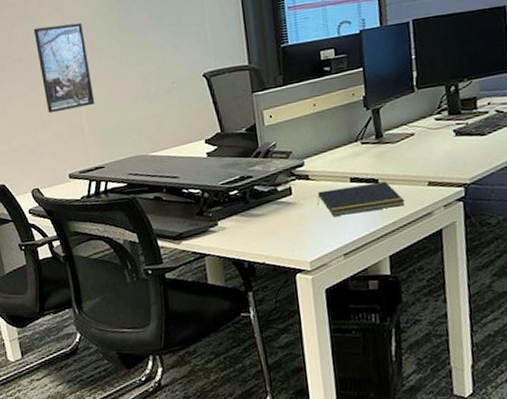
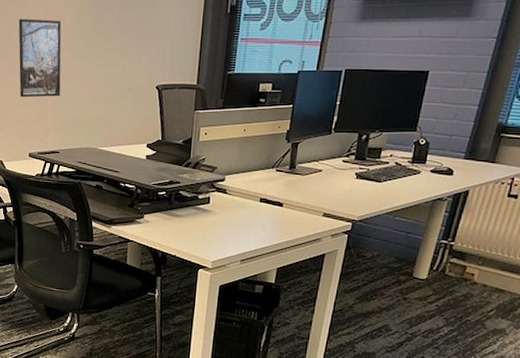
notepad: present [317,181,405,216] -> none [228,205,300,229]

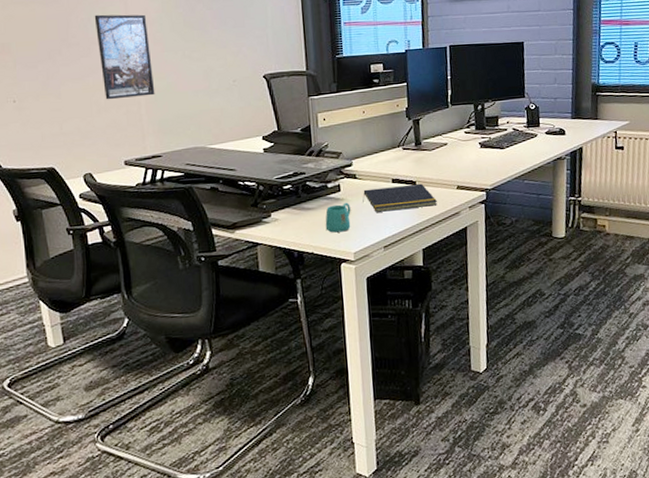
mug: none [190,214,216,241] -> present [325,202,351,233]
notepad: none [228,205,300,229] -> present [362,183,437,212]

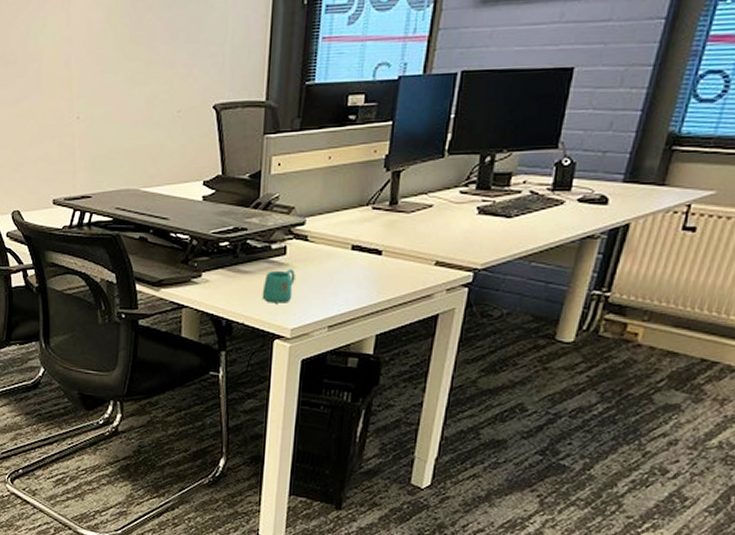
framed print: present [94,14,155,100] -> none [34,26,91,129]
notepad: present [362,183,437,212] -> none [311,254,405,285]

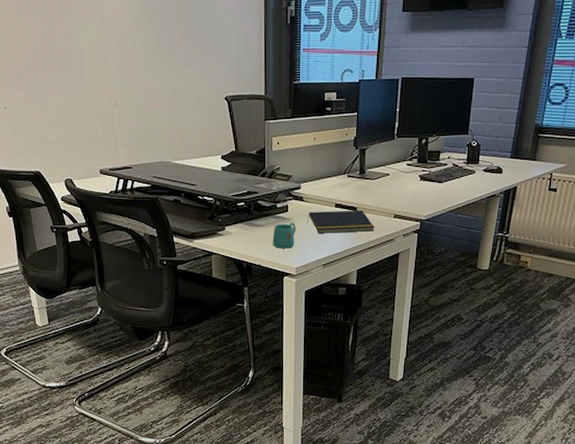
notepad: none [311,254,405,285] -> present [307,210,374,233]

